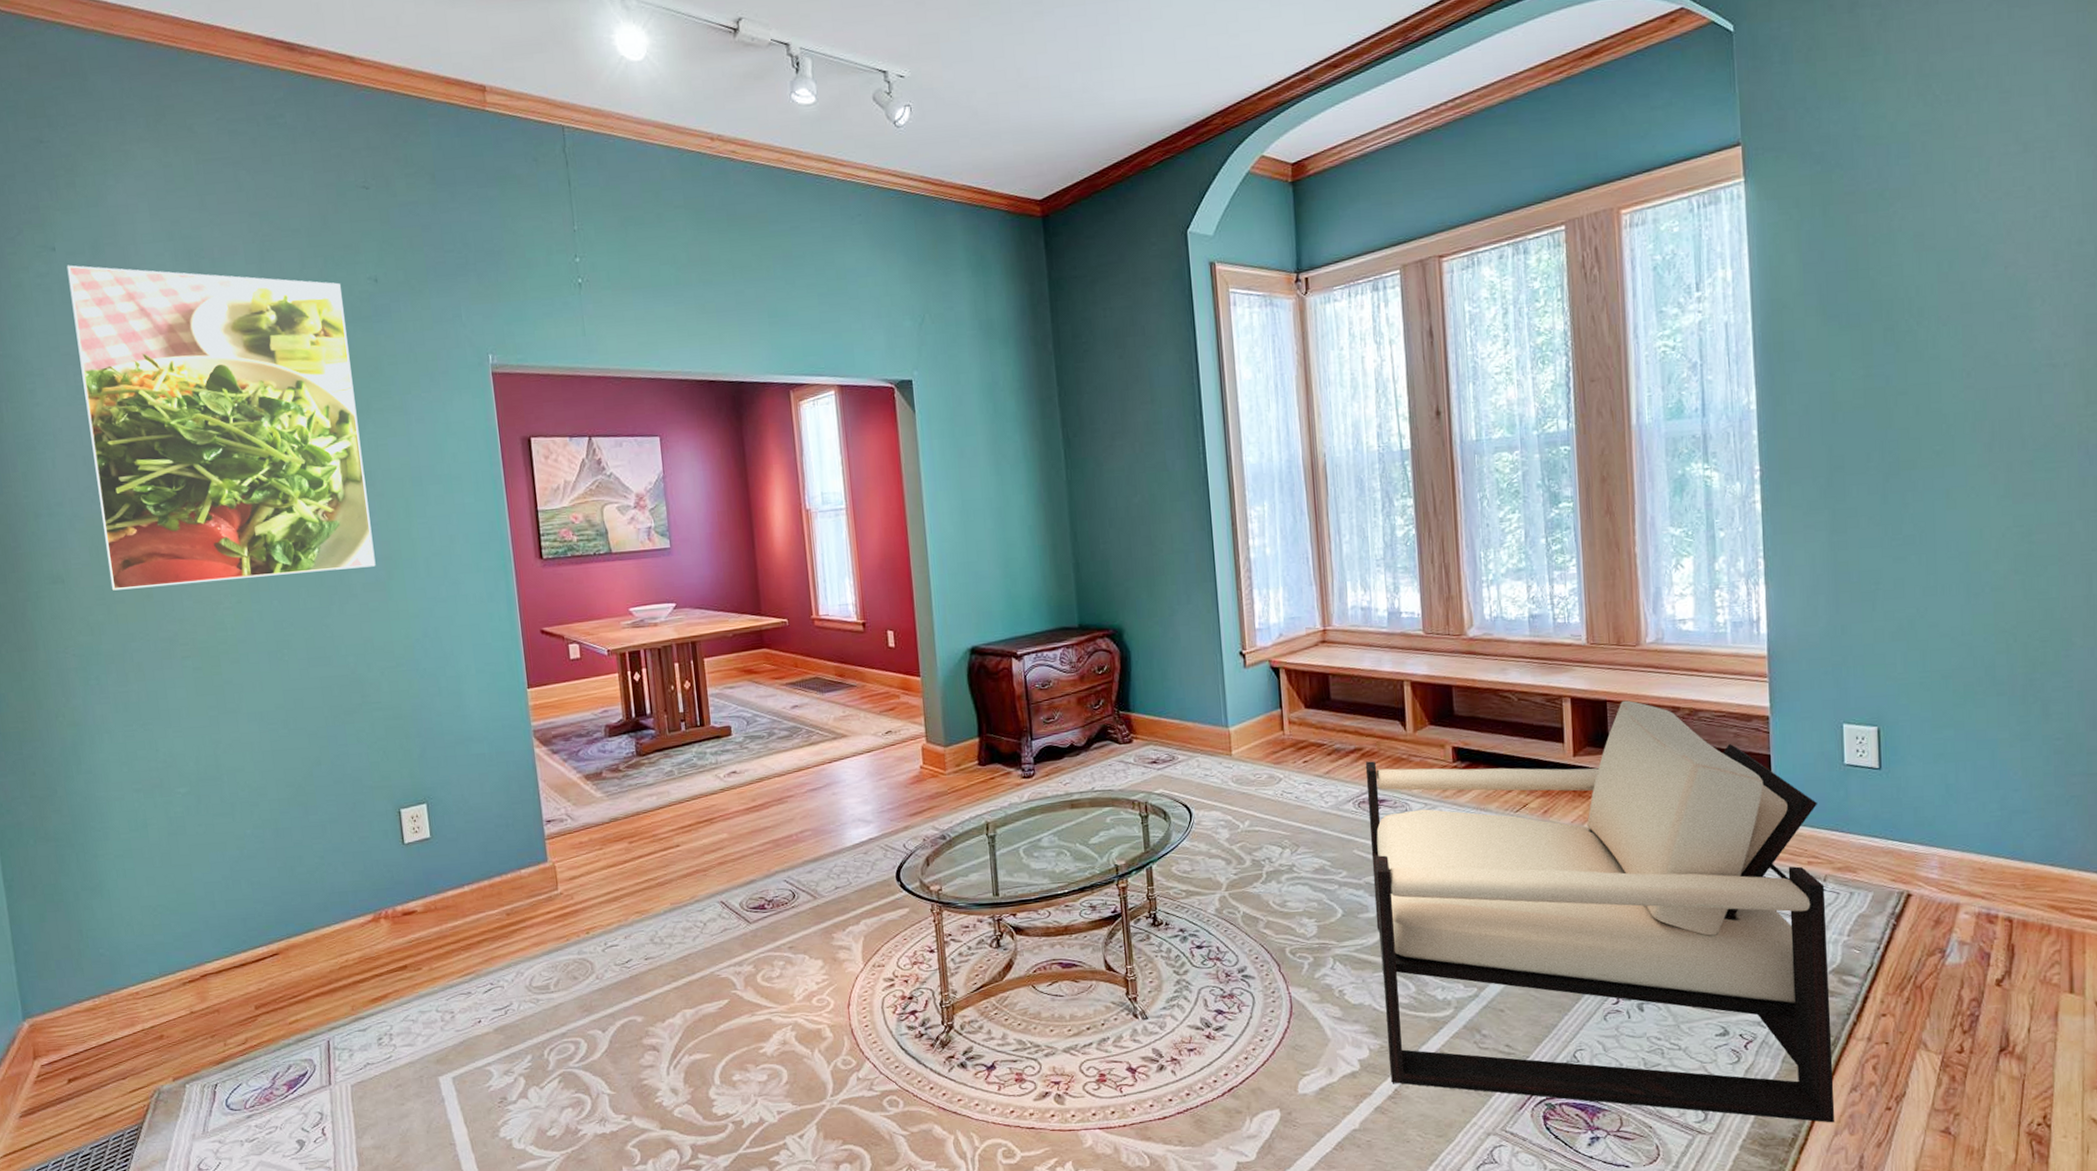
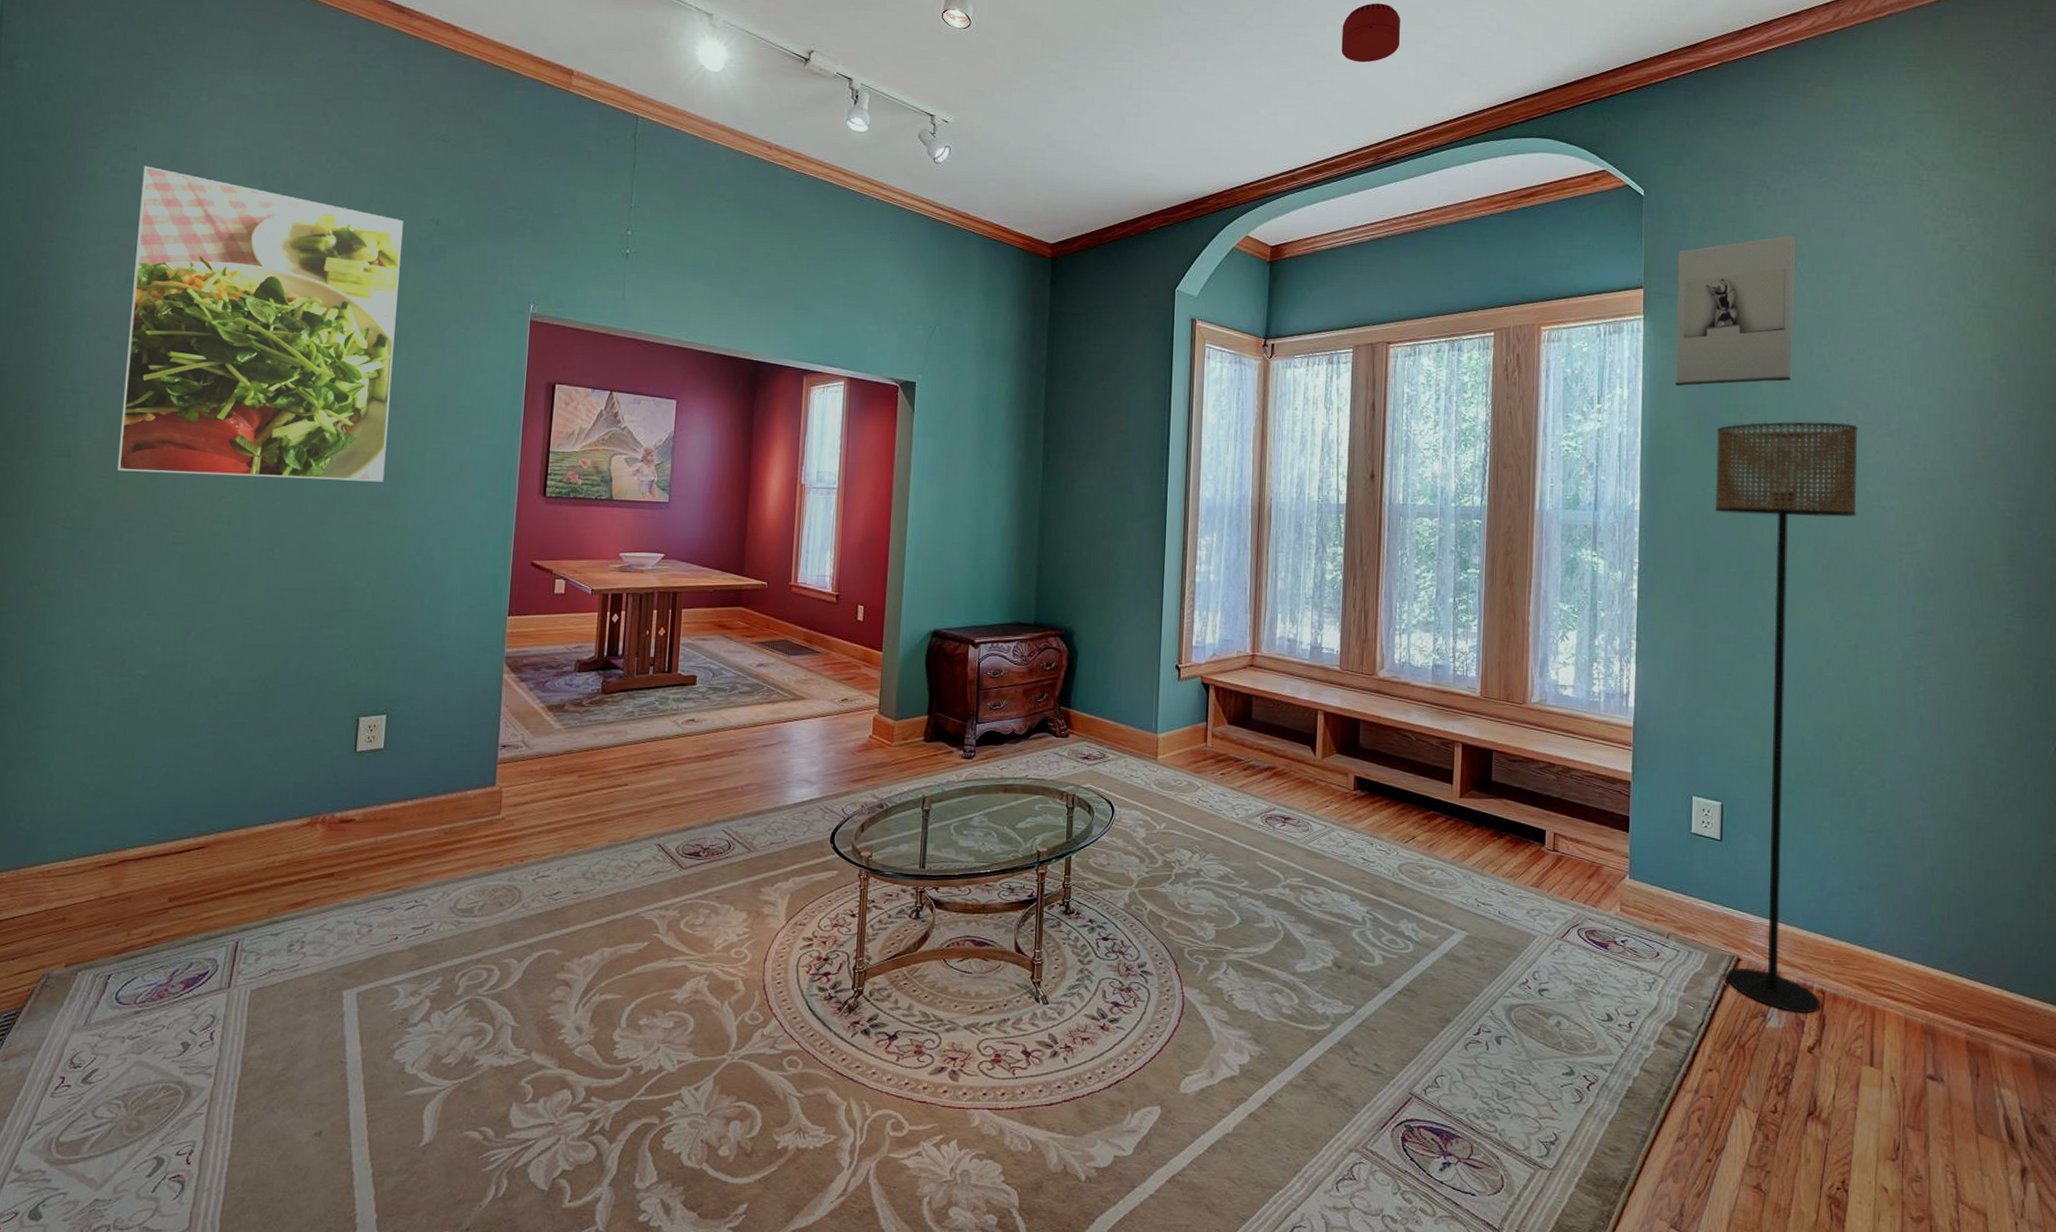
armchair: present [1365,700,1834,1123] -> none [1266,752,1667,1170]
wall sculpture: none [1782,49,1933,257] -> present [1675,234,1796,387]
floor lamp: none [1843,271,2022,946] -> present [1715,421,1858,1013]

